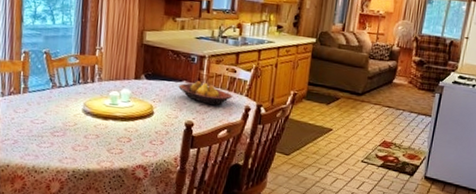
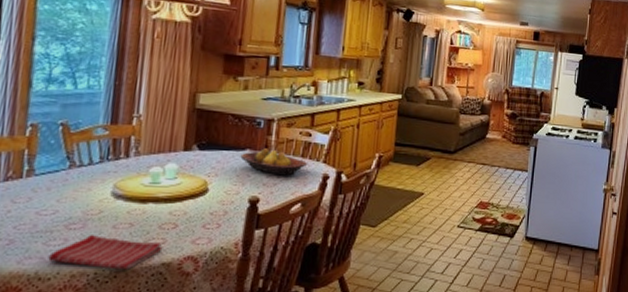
dish towel: none [41,141,121,171] -> present [48,235,163,270]

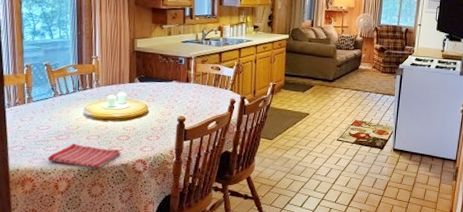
fruit bowl: present [240,148,308,176] -> none [169,80,219,101]

